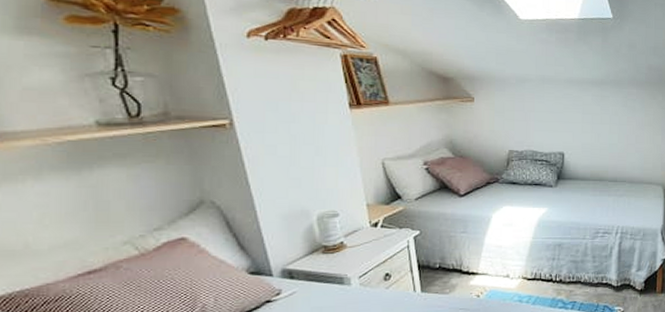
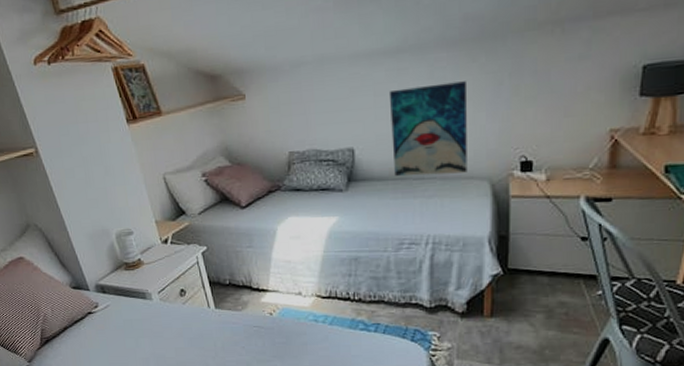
wall art: none [593,111,649,179] -> present [388,81,467,177]

